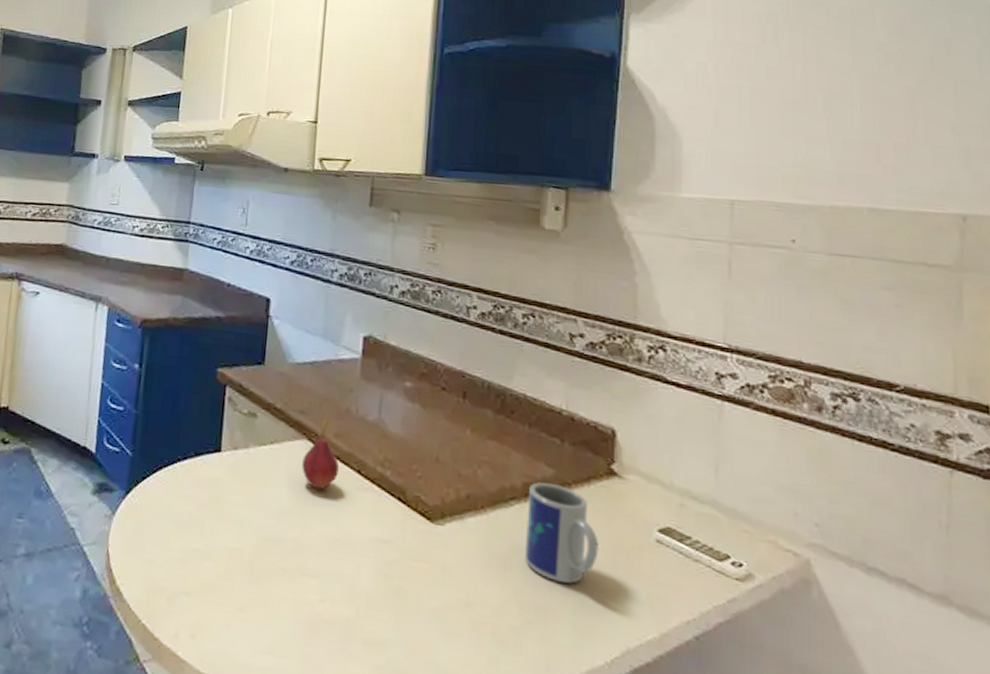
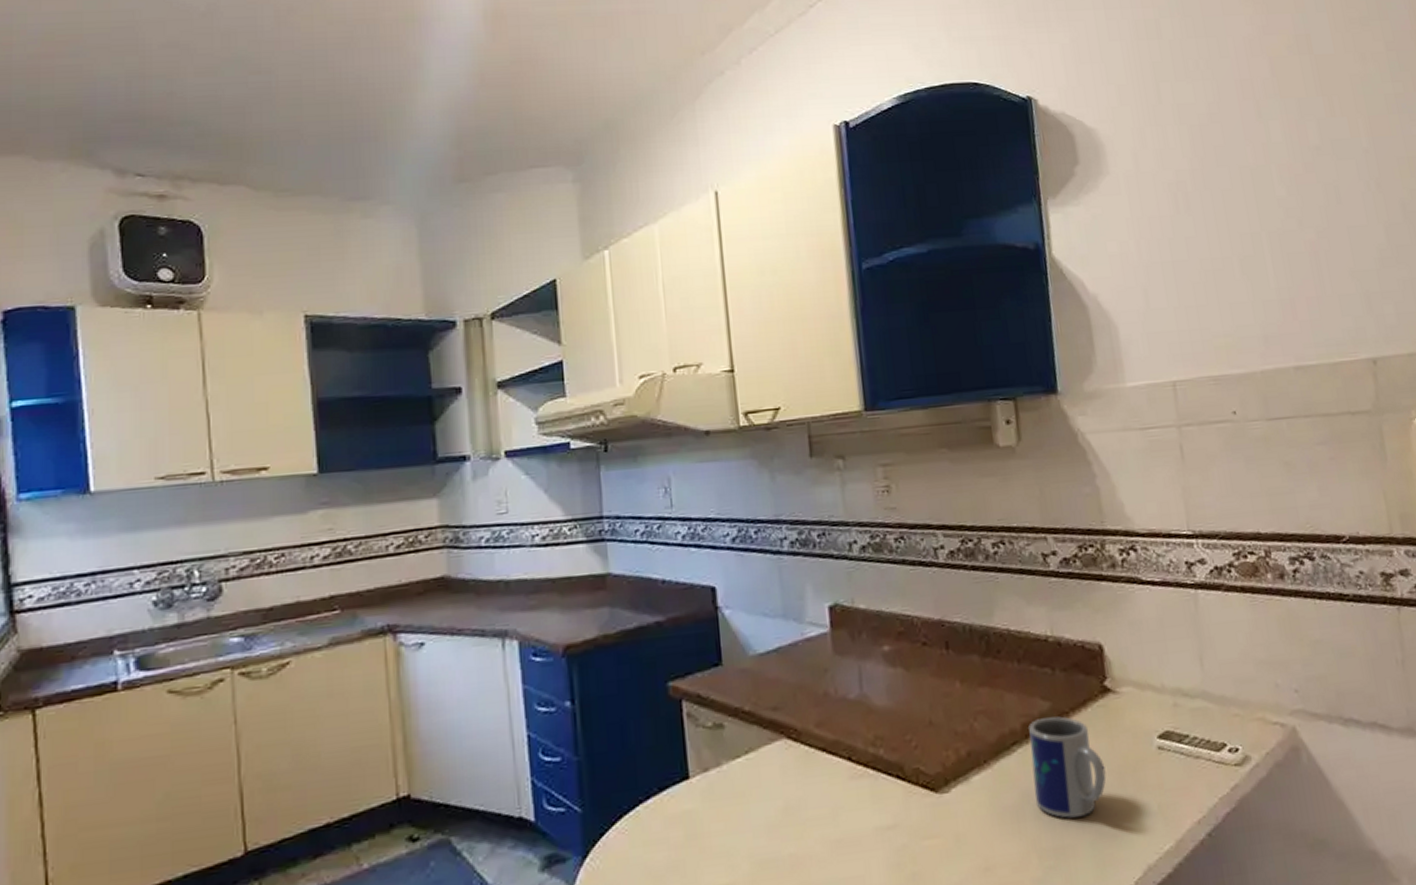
fruit: present [302,419,340,490] -> none [785,709,828,791]

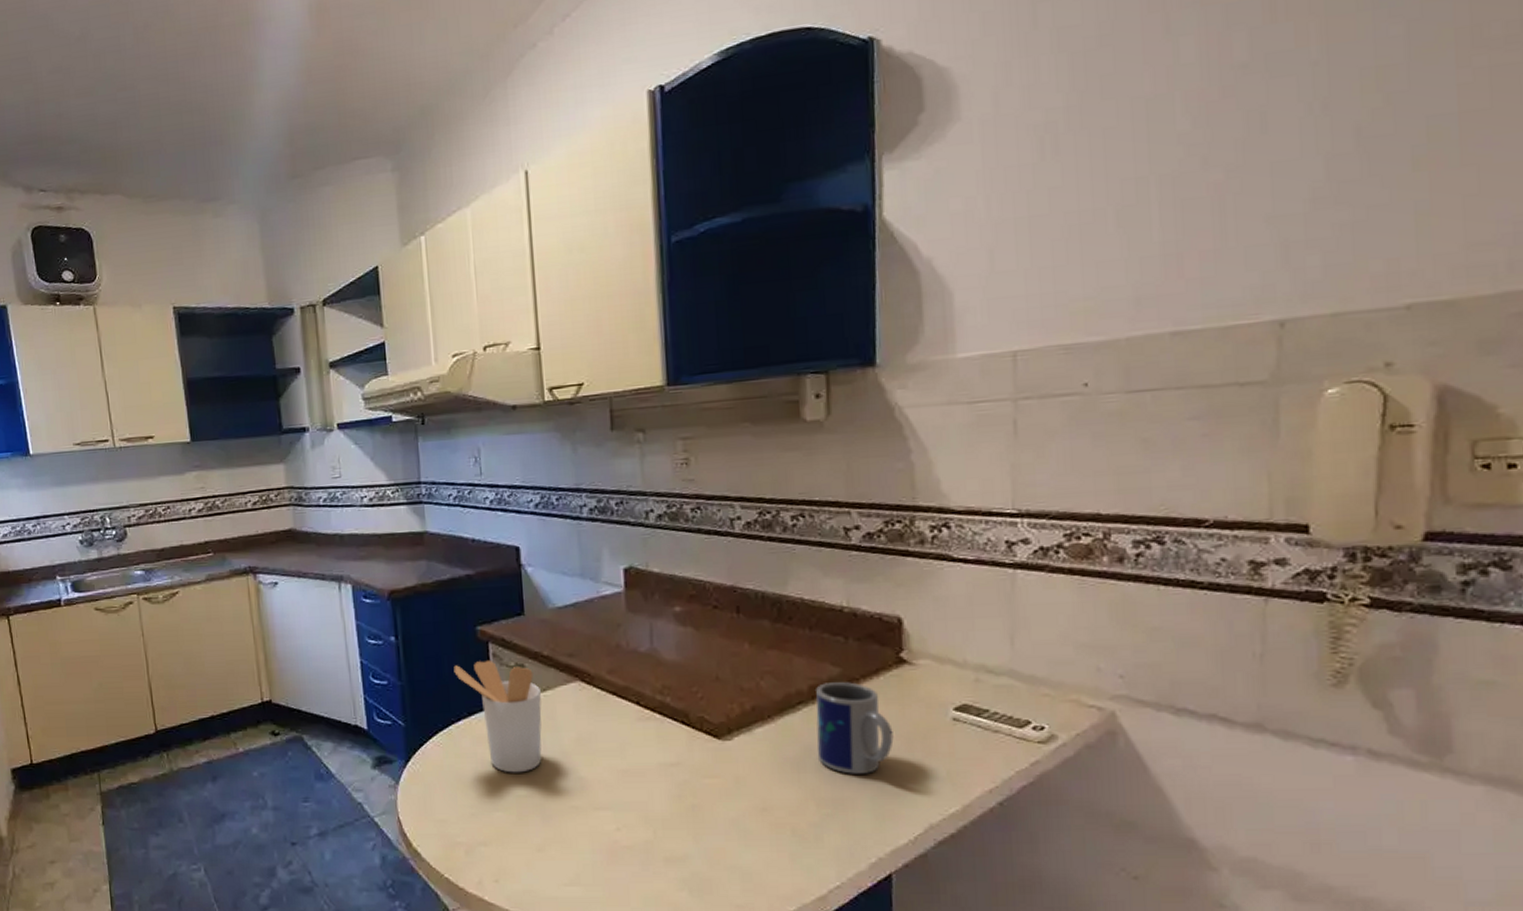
utensil holder: none [641,721,746,859] -> present [453,659,542,773]

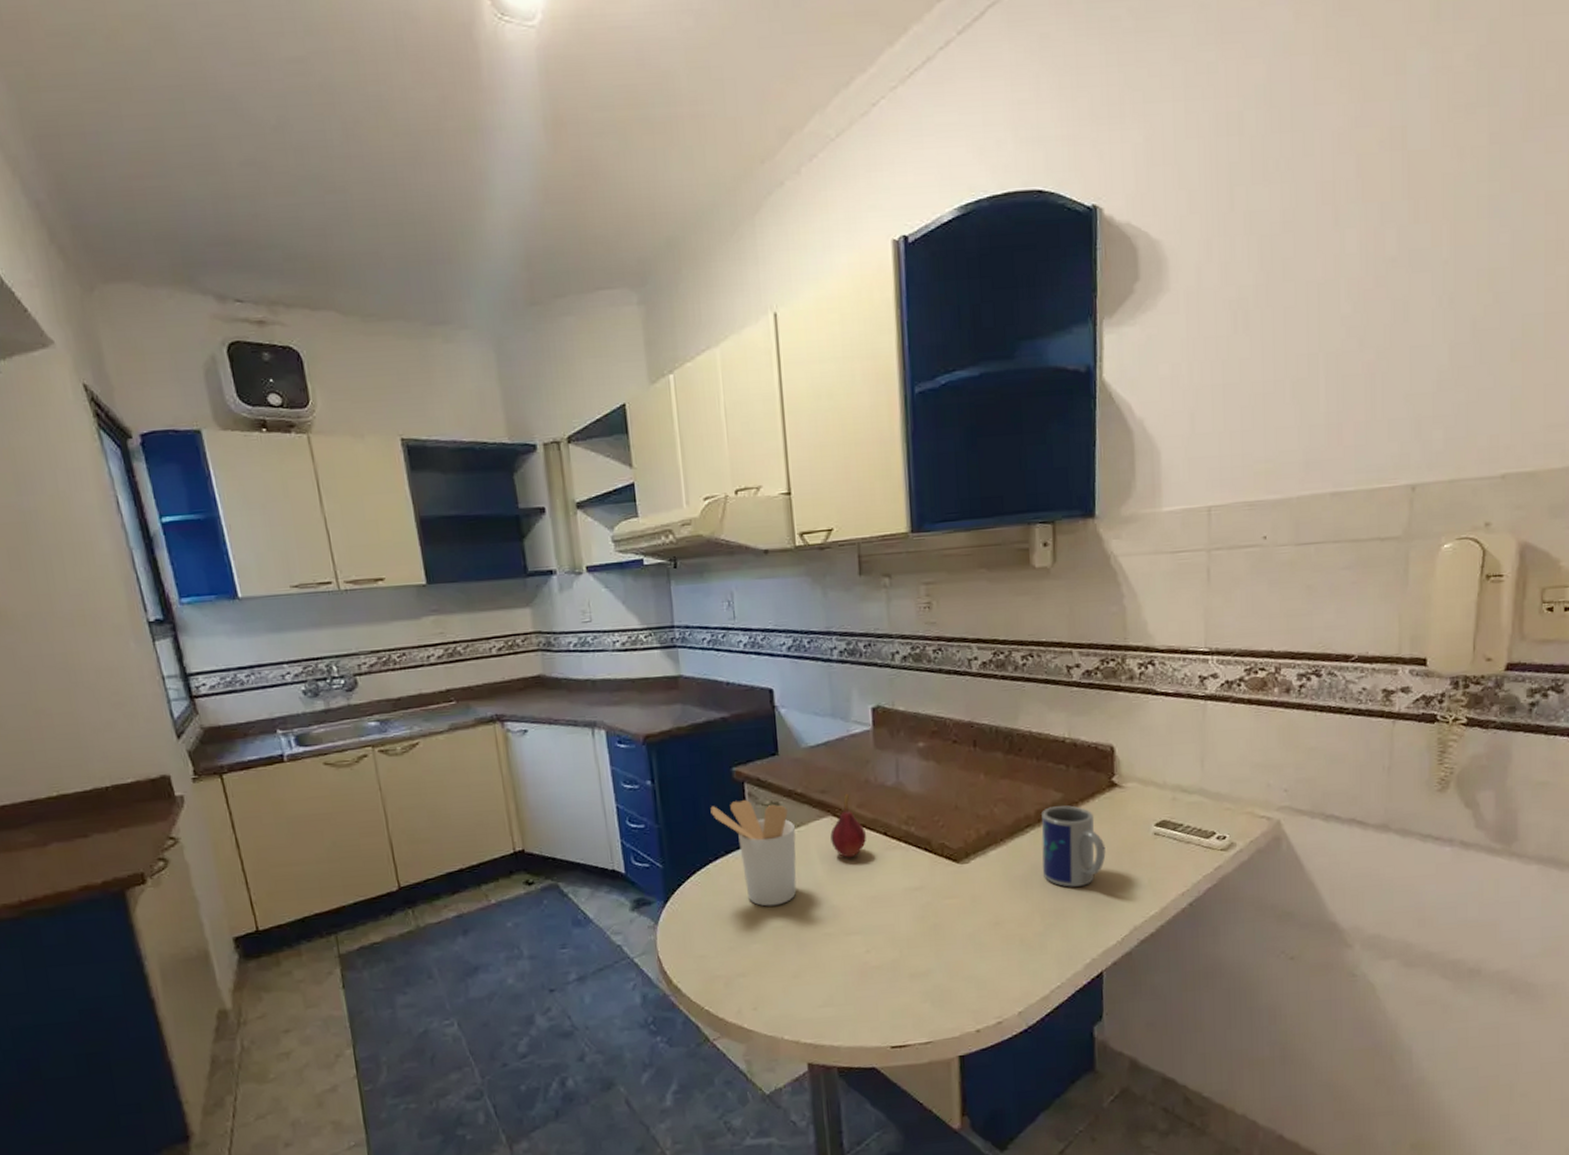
fruit: none [578,658,618,727] -> present [830,793,867,858]

